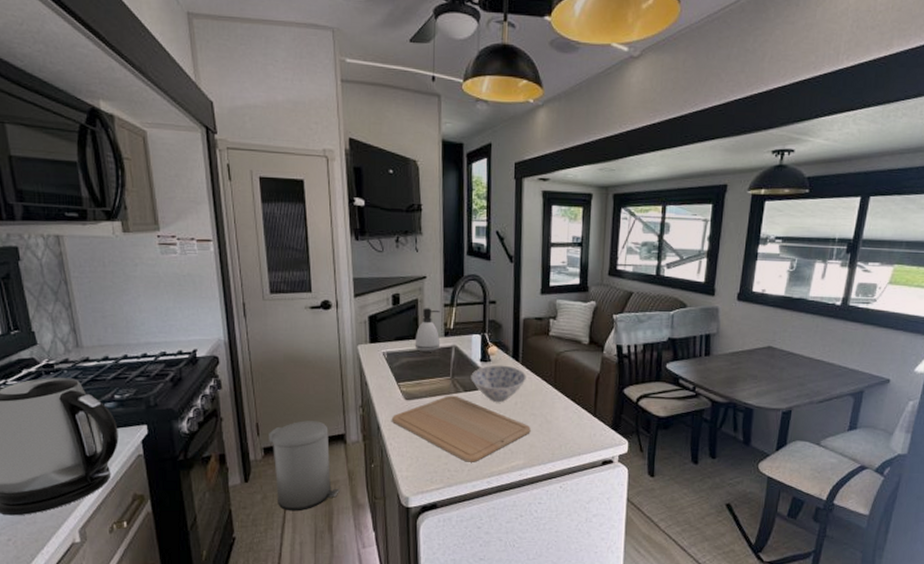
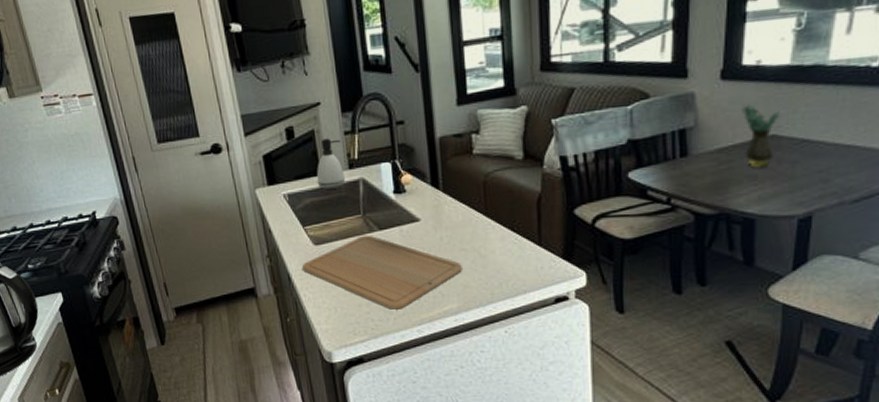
pedal bin: present [269,420,340,512] -> none [177,276,257,373]
bowl: present [471,365,526,402] -> none [384,194,451,238]
vase: none [750,321,775,370] -> present [742,104,780,168]

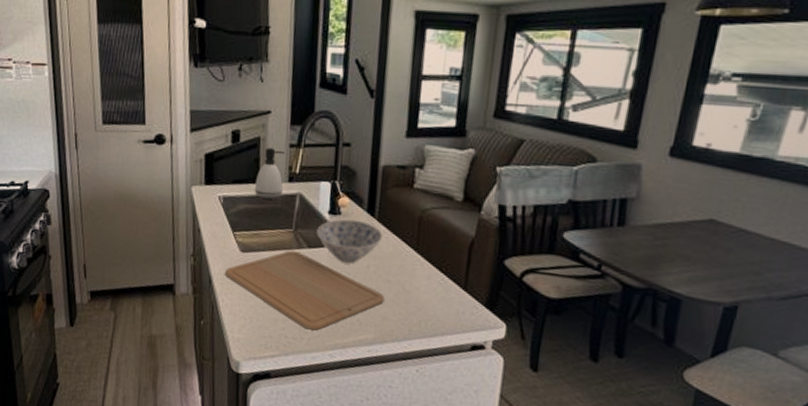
bowl: none [384,194,451,238] -> present [316,218,383,263]
vase: present [742,104,780,168] -> none [681,185,722,250]

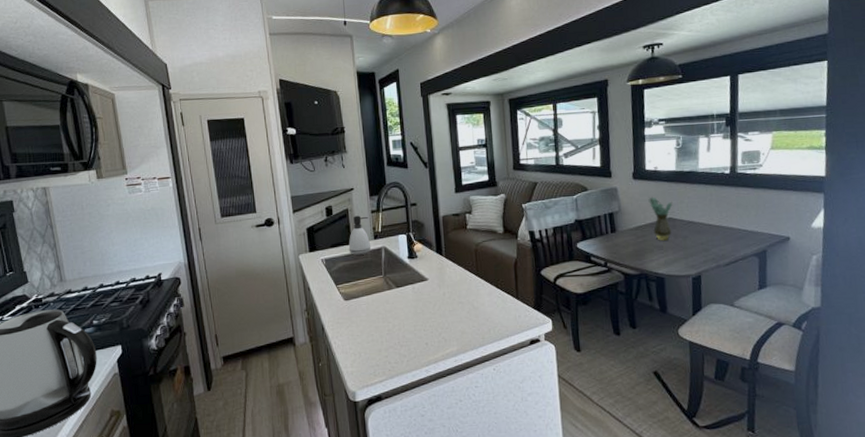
chopping board: present [225,250,385,331] -> none [334,292,460,353]
bowl: present [316,218,383,263] -> none [401,259,451,294]
vase: none [681,185,722,250] -> present [648,196,673,241]

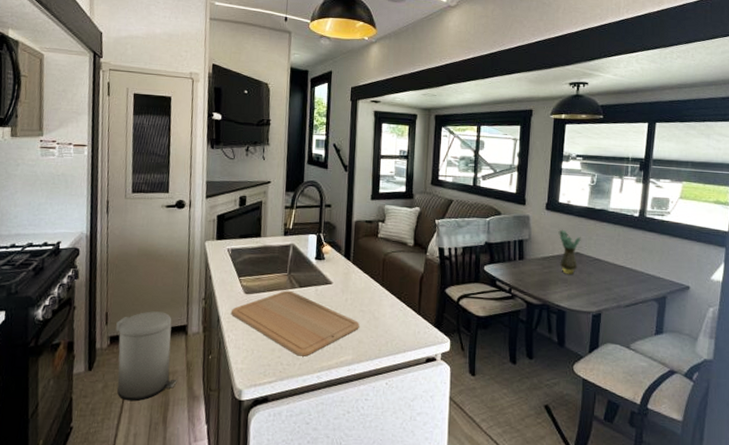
pedal bin: none [226,327,292,415] -> present [116,311,177,402]
chopping board: none [334,292,460,353] -> present [231,290,360,356]
soap dispenser: present [348,215,371,255] -> none [256,209,281,250]

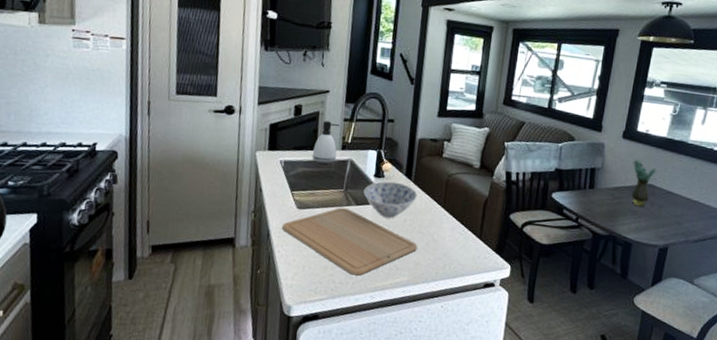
pedal bin: present [116,311,177,402] -> none [158,221,223,313]
soap dispenser: none [256,209,281,250] -> present [312,120,340,164]
bowl: none [306,263,357,298] -> present [363,181,417,218]

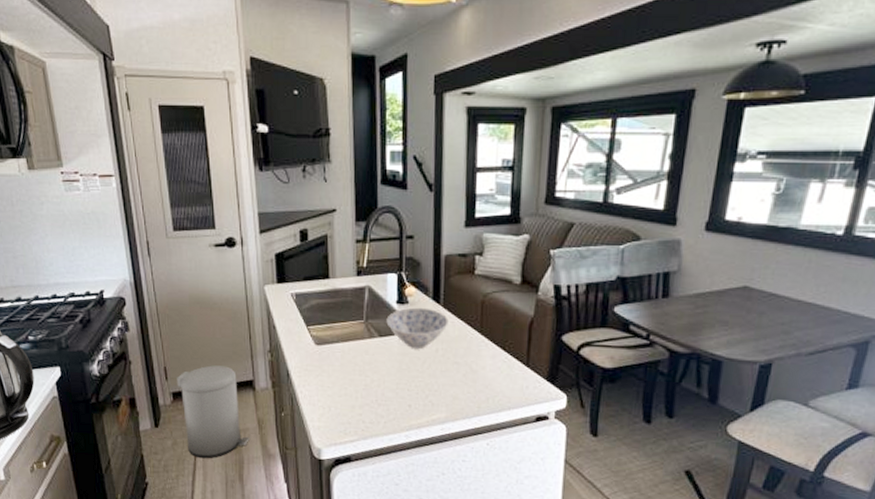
pedal bin: none [158,221,223,313] -> present [177,365,249,459]
chopping board: present [282,207,417,276] -> none [302,340,454,414]
soap dispenser: present [312,120,340,164] -> none [325,244,353,293]
vase: present [631,159,656,207] -> none [719,256,753,315]

